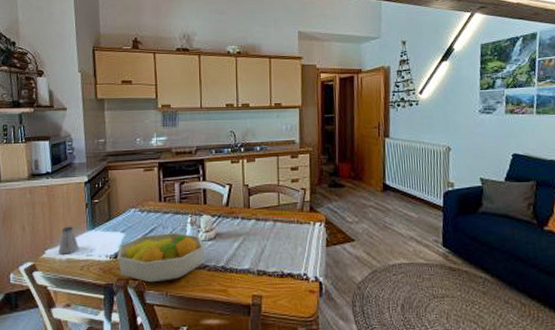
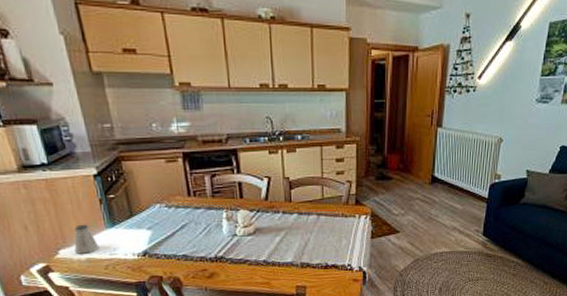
fruit bowl: present [117,232,204,283] -> none [145,227,244,279]

